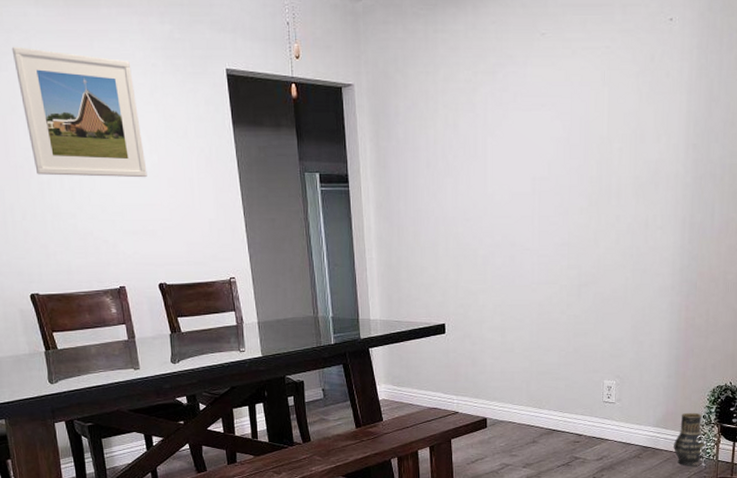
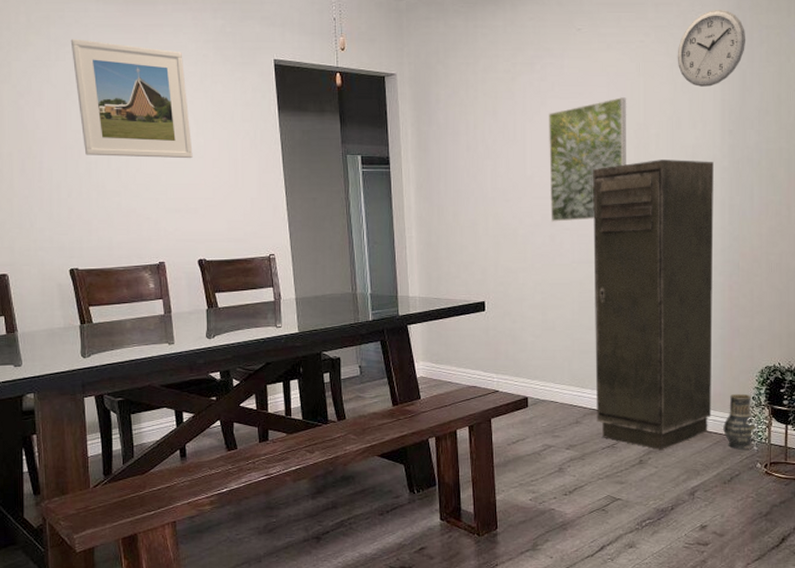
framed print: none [510,109,591,242] -> present [549,97,627,222]
storage cabinet: none [552,176,676,468] -> present [593,160,714,451]
wall clock: none [643,10,716,97] -> present [677,9,746,87]

